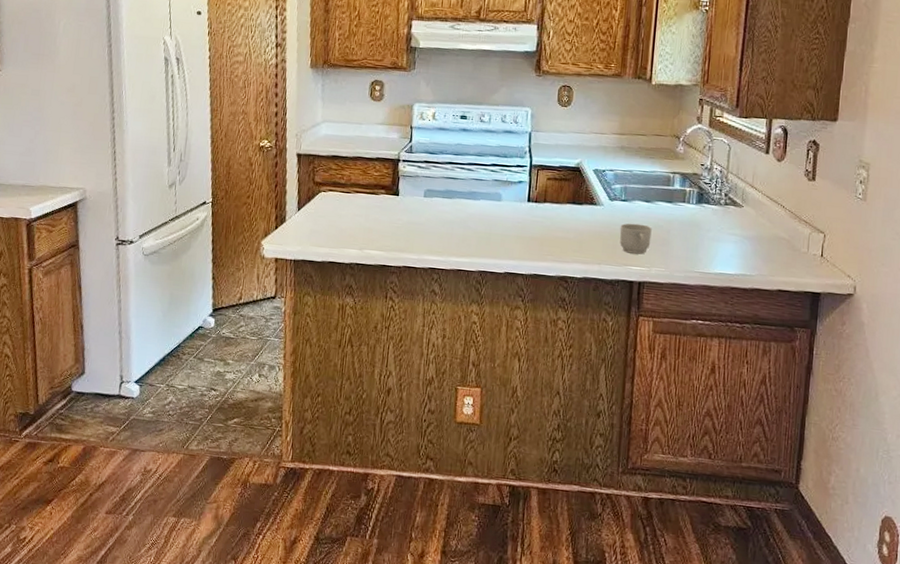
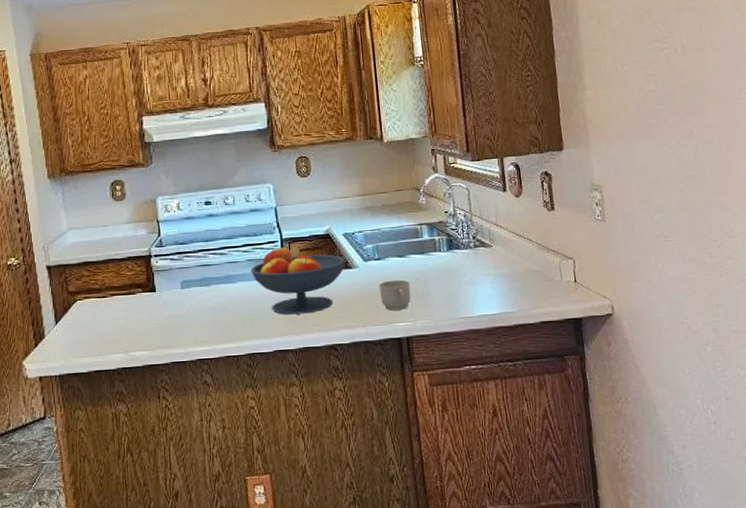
fruit bowl: none [494,171,591,242] -> present [250,247,345,315]

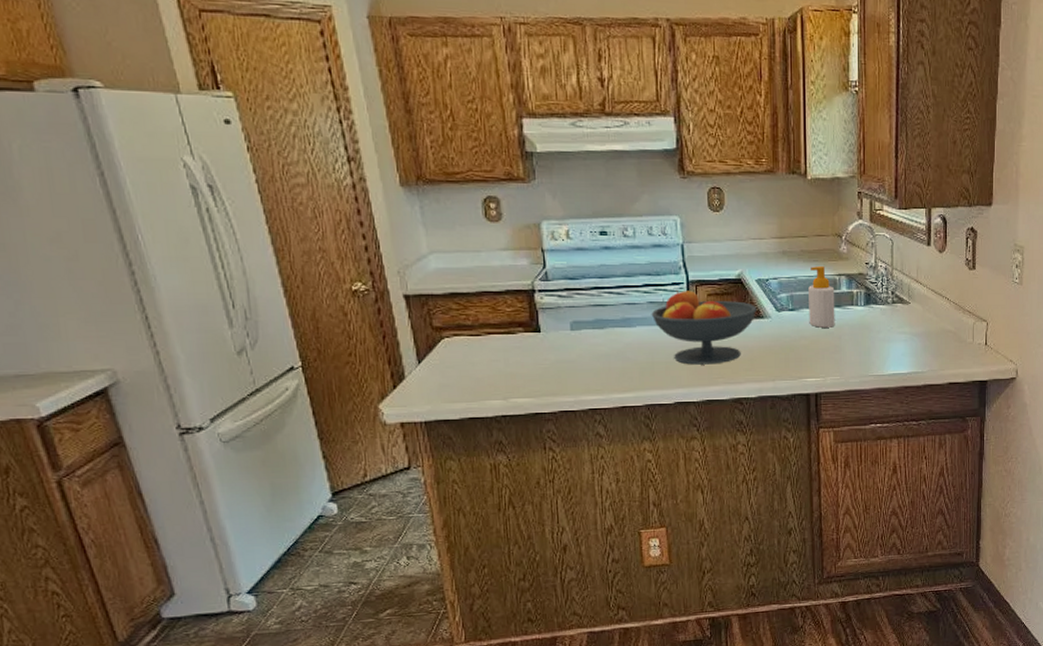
mug: present [378,279,411,311] -> none [790,333,823,365]
soap bottle: none [392,217,421,274] -> present [808,265,835,328]

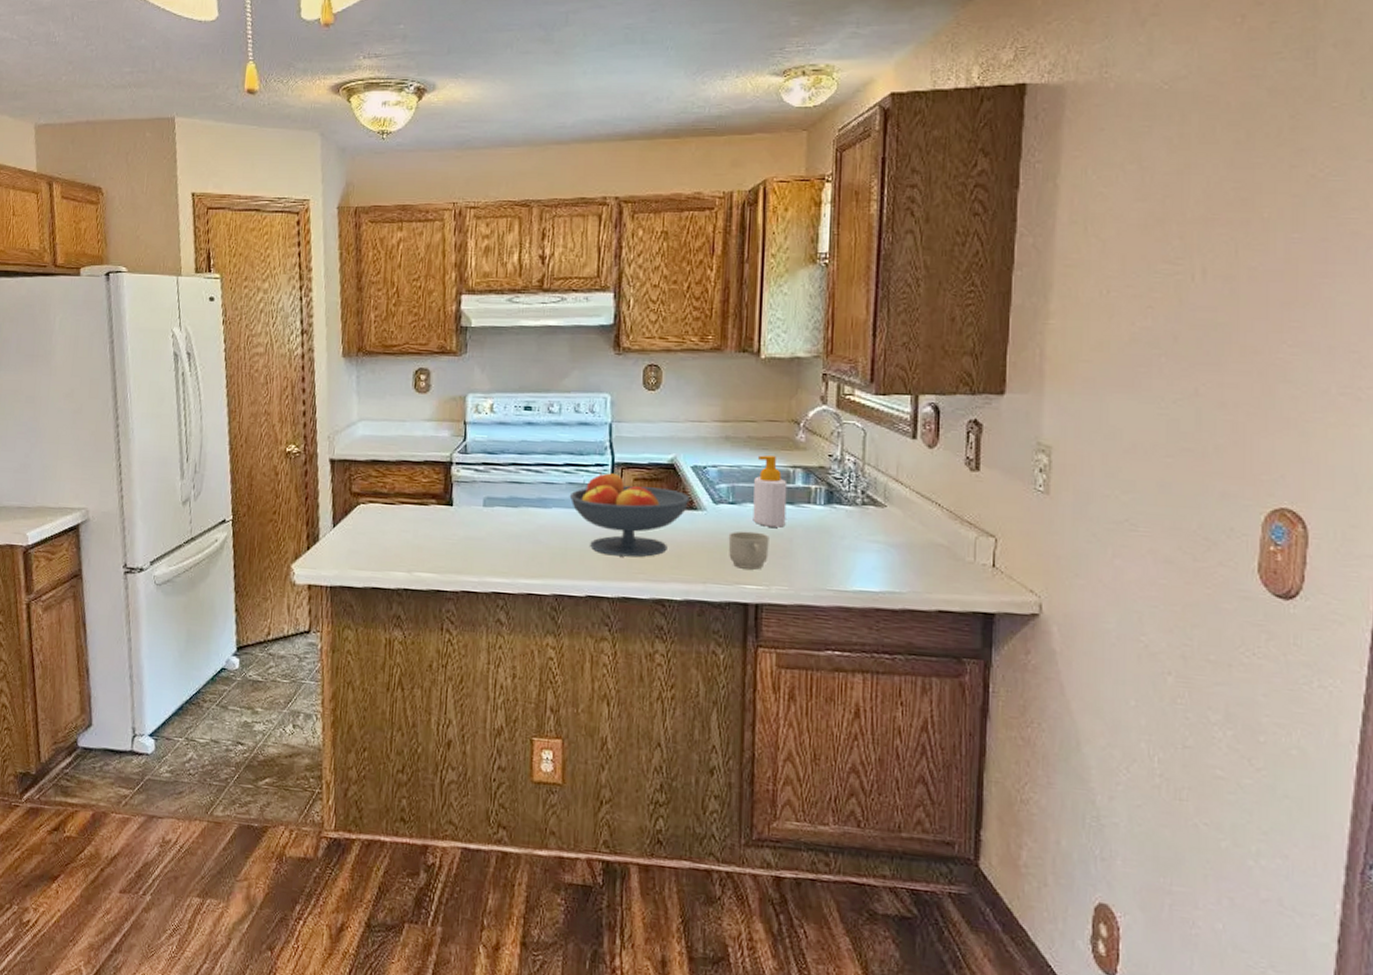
mug: none [790,333,823,365] -> present [728,531,769,570]

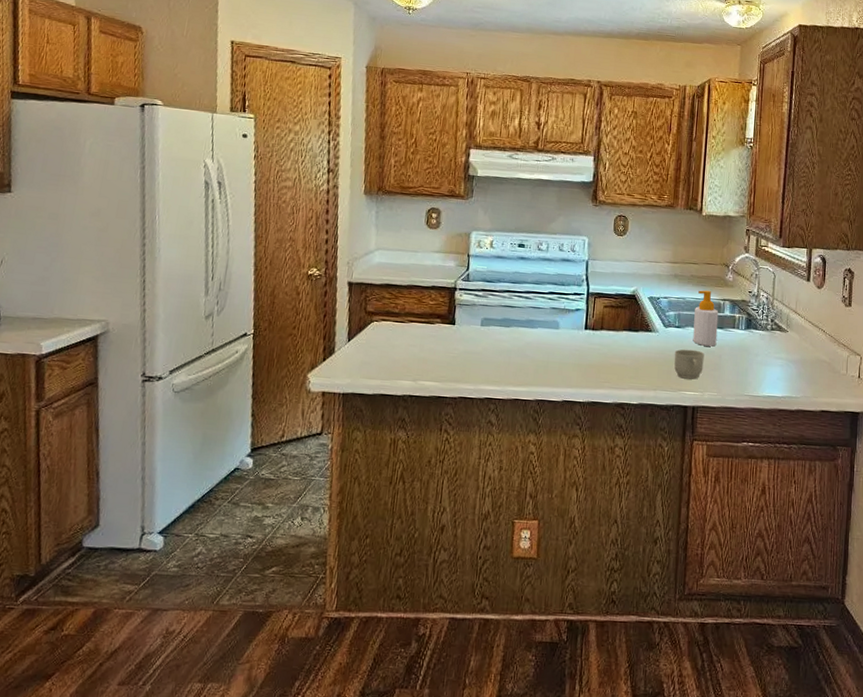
fruit bowl: present [569,471,690,557] -> none [552,299,646,369]

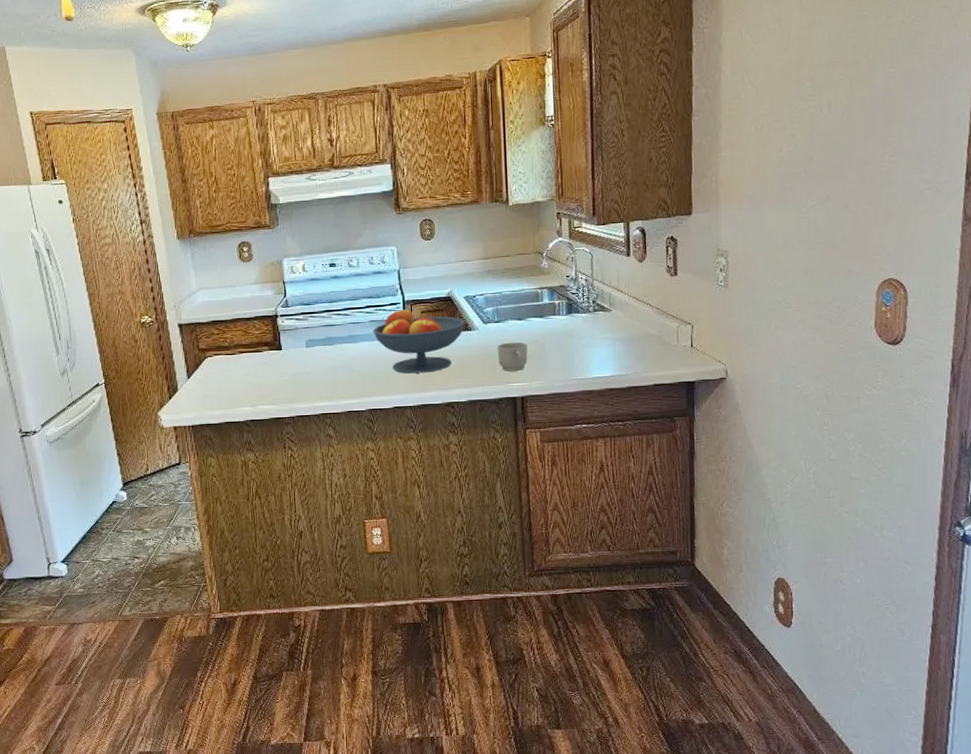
fruit bowl: none [552,299,646,369] -> present [372,309,465,374]
soap bottle: present [693,290,719,347] -> none [512,280,539,337]

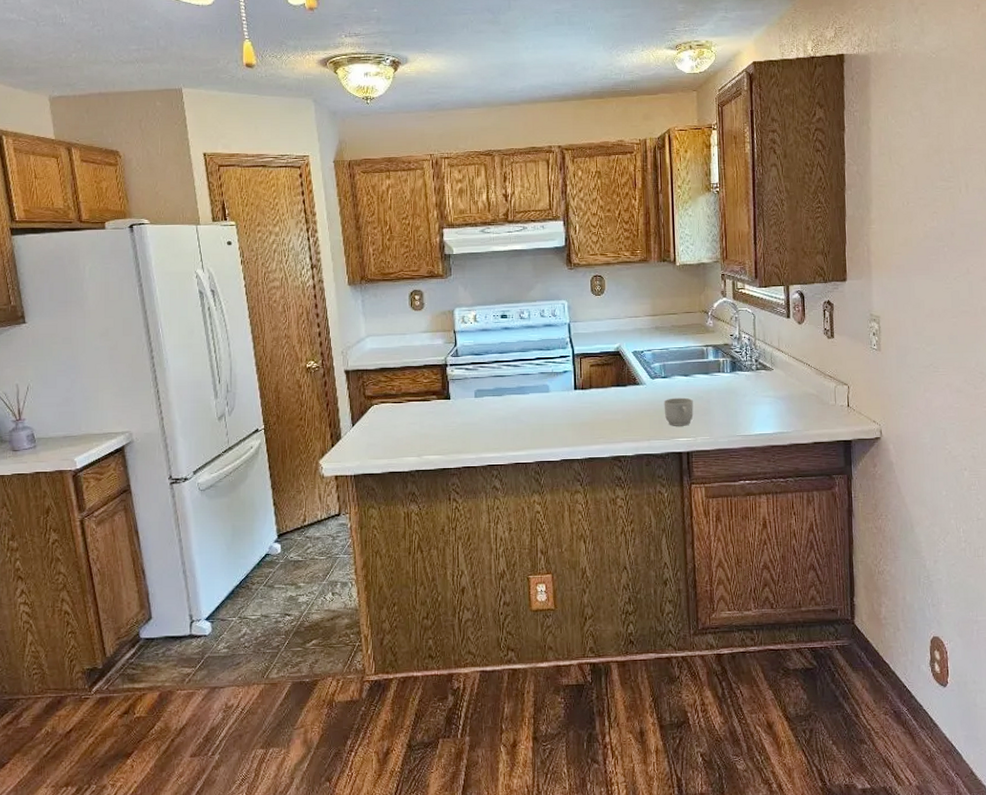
fruit bowl: present [372,309,465,374] -> none [542,361,633,426]

